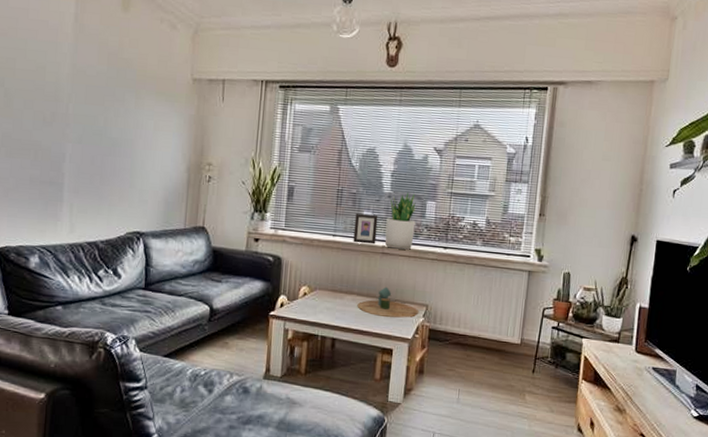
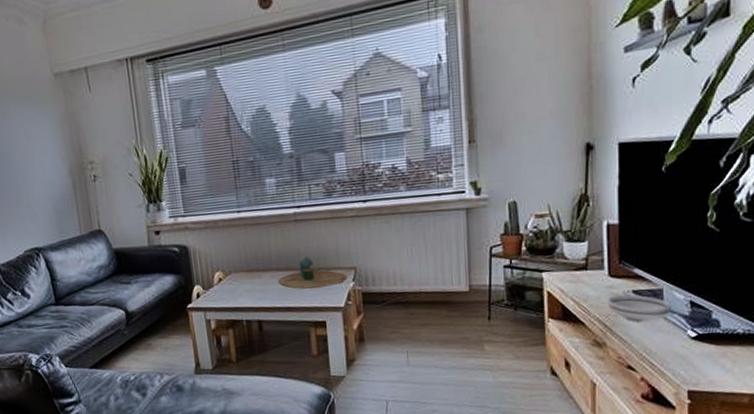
picture frame: present [353,214,378,245] -> none [257,181,286,216]
planter: present [385,192,417,250] -> none [292,148,327,214]
bowl: none [631,369,681,398] -> present [608,294,671,323]

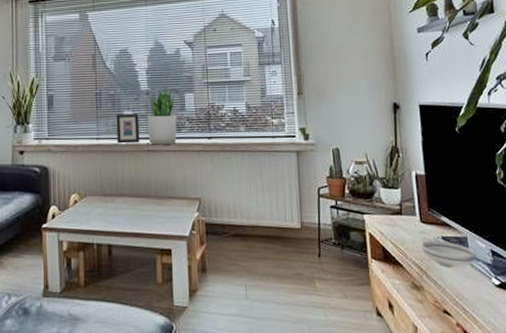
picture frame: none [257,181,286,216] -> present [116,114,140,144]
decorative tray: present [278,256,348,289] -> none [129,184,193,217]
planter: none [292,148,327,214] -> present [147,87,177,145]

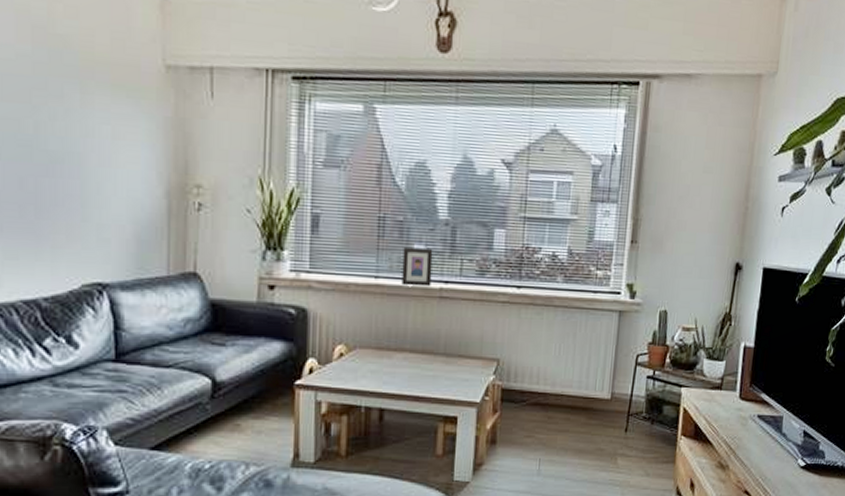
planter: present [147,87,177,145] -> none [442,218,482,292]
bowl: present [421,241,476,268] -> none [735,419,788,448]

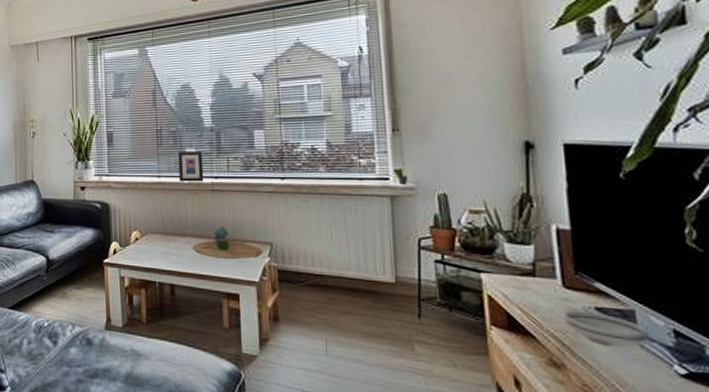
decorative tray: none [410,339,489,379] -> present [193,226,263,260]
bowl: none [735,419,788,448] -> present [564,311,648,348]

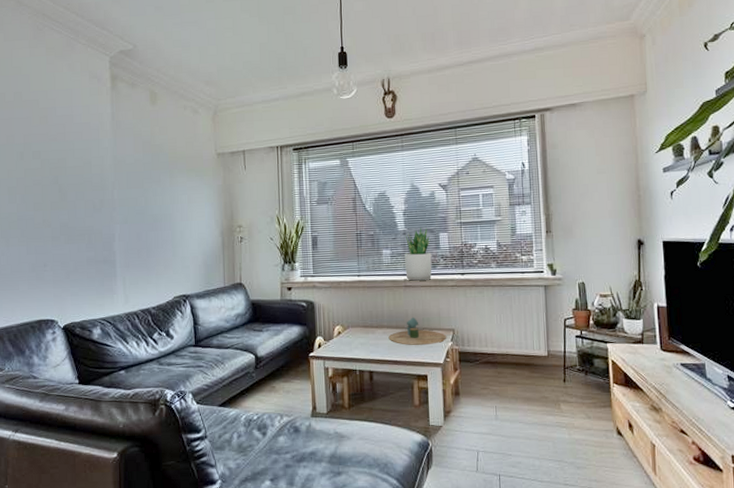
picture frame: present [178,151,204,182] -> none [375,252,398,280]
planter: none [212,124,245,184] -> present [405,228,432,281]
bowl: present [564,311,648,348] -> none [661,367,713,392]

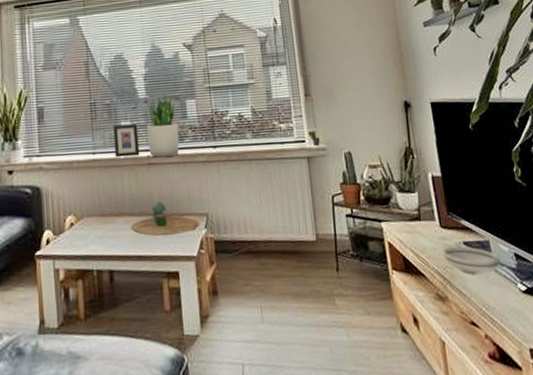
picture frame: none [375,252,398,280] -> present [113,124,140,158]
bowl: none [661,367,713,392] -> present [443,246,500,276]

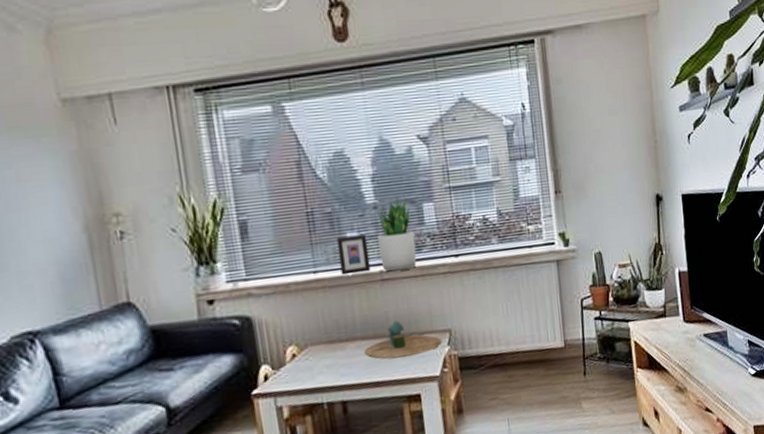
bowl: present [443,246,500,276] -> none [685,338,735,365]

